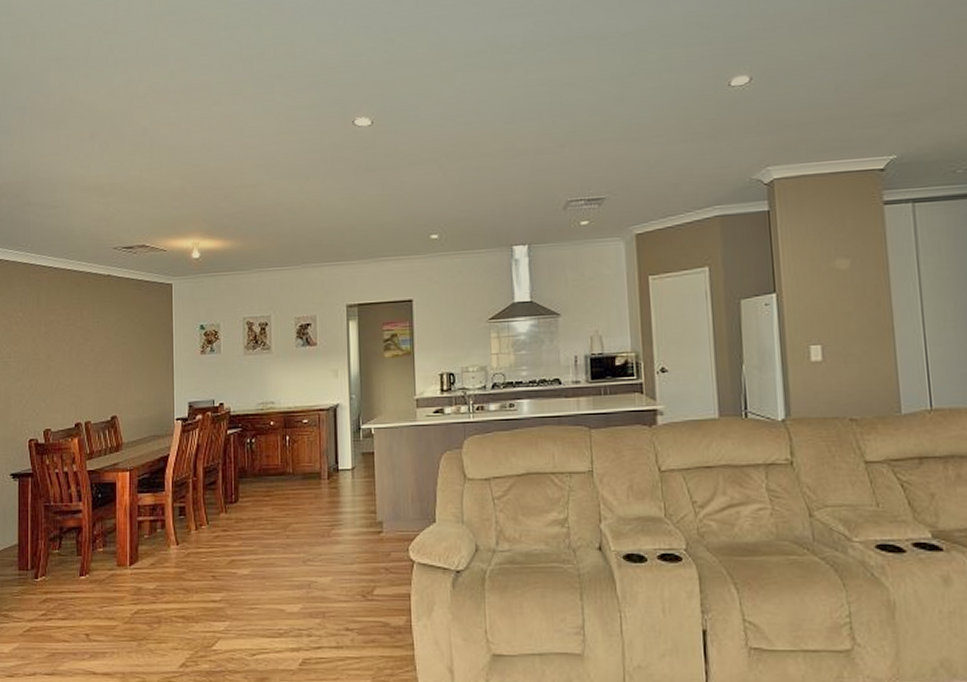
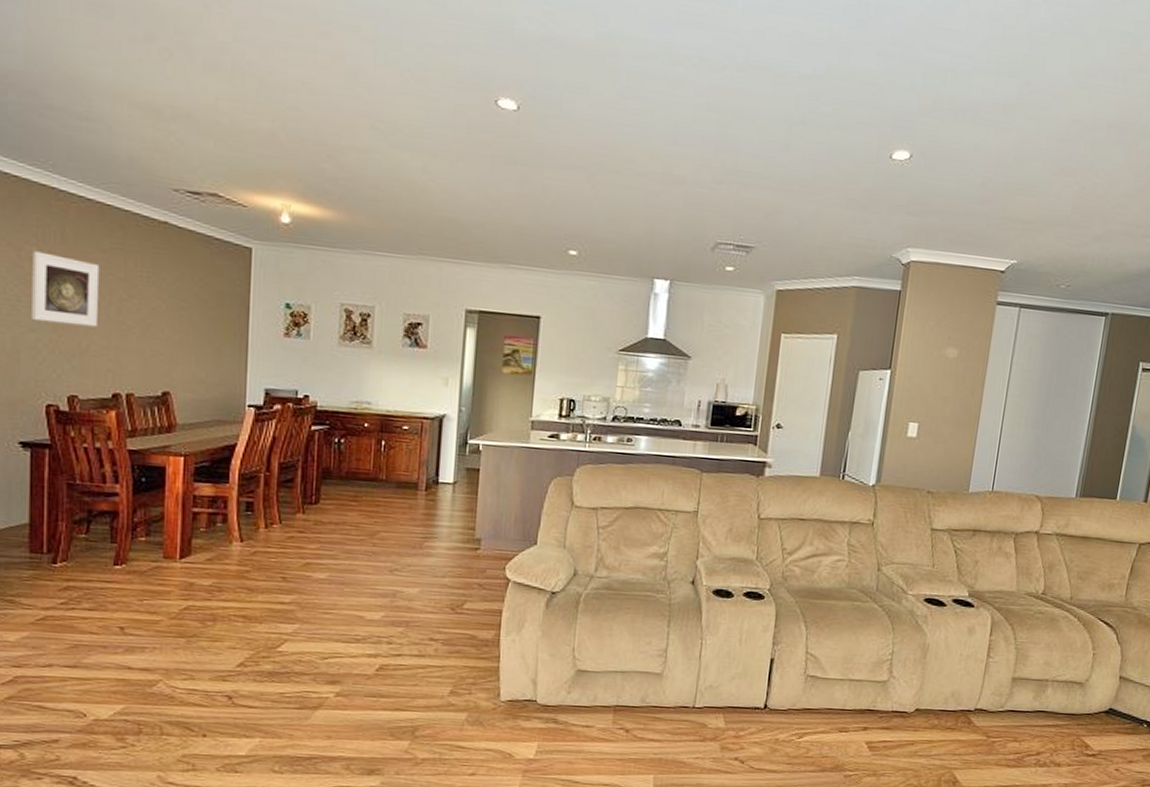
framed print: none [18,315,64,372] -> present [32,251,100,328]

